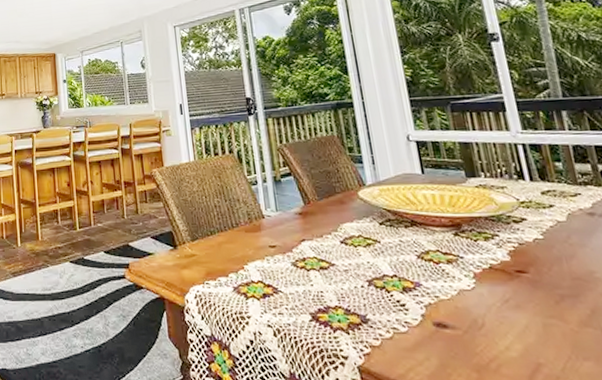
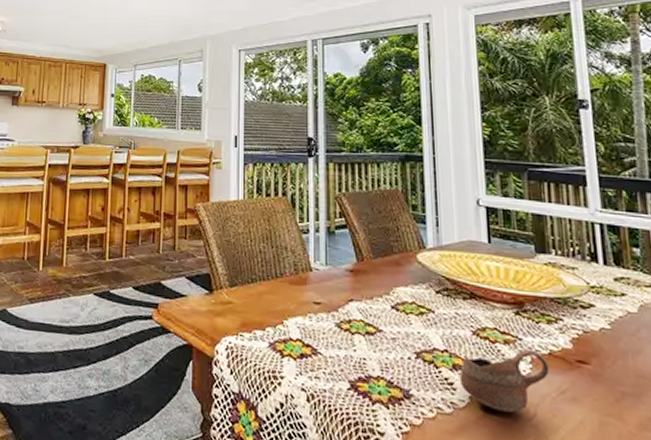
cup: none [410,265,492,325] -> present [459,349,549,413]

